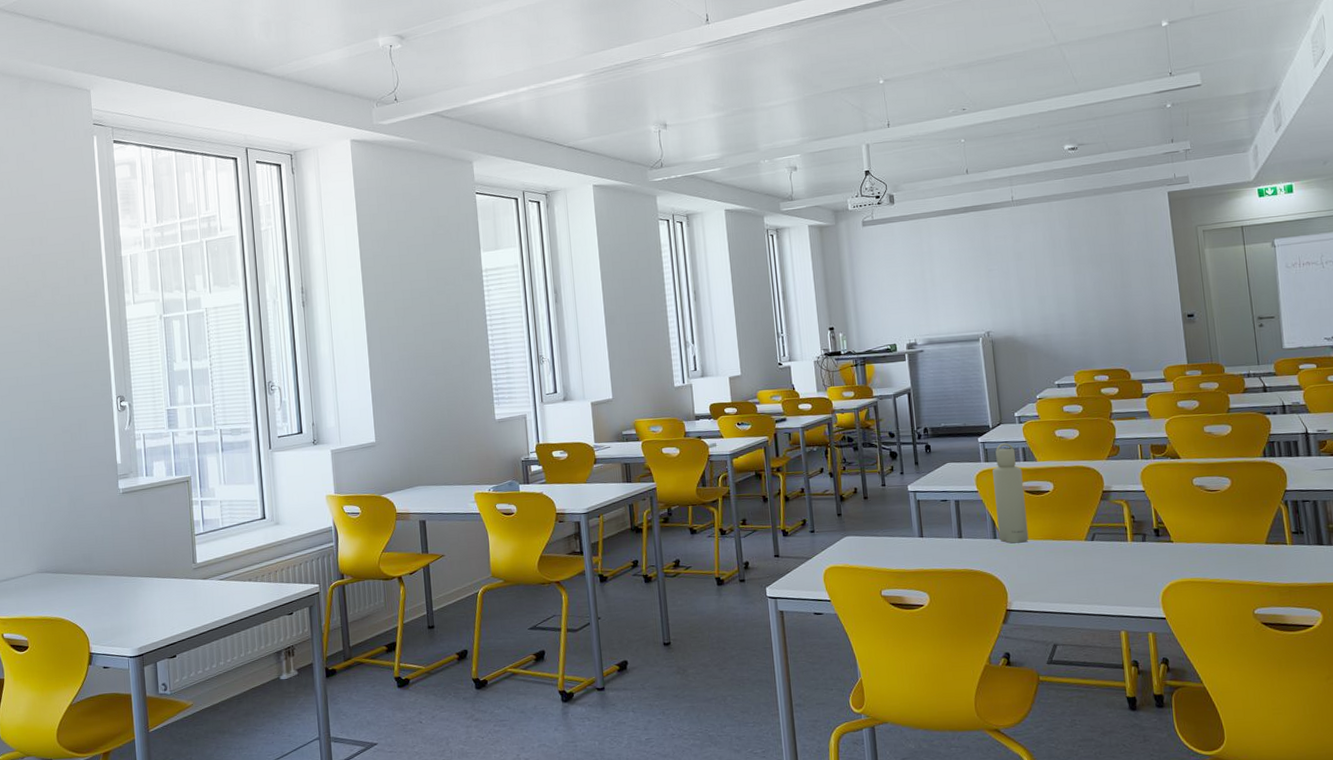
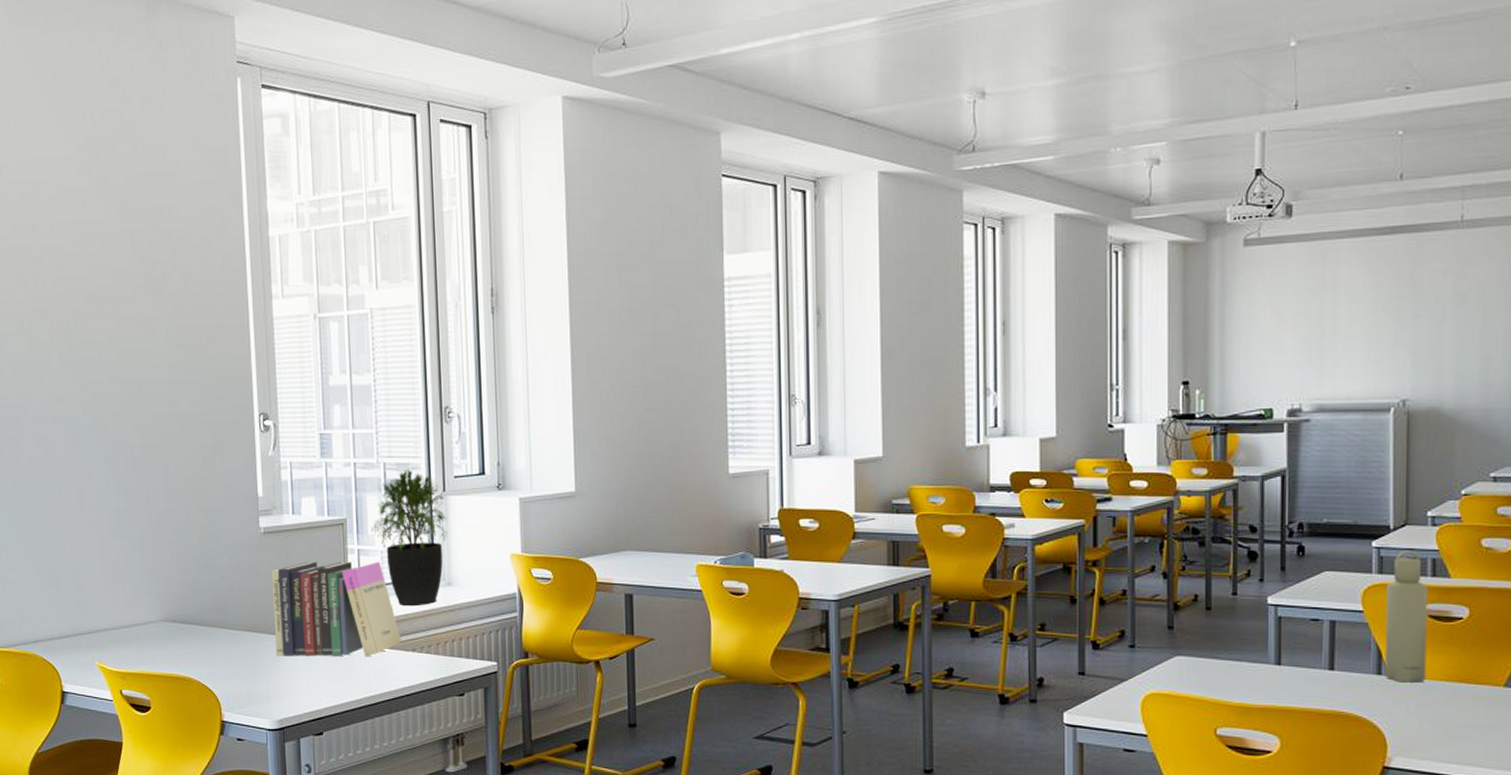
books: none [129,509,240,595] -> present [271,561,402,657]
potted plant: none [211,433,274,545] -> present [371,468,448,607]

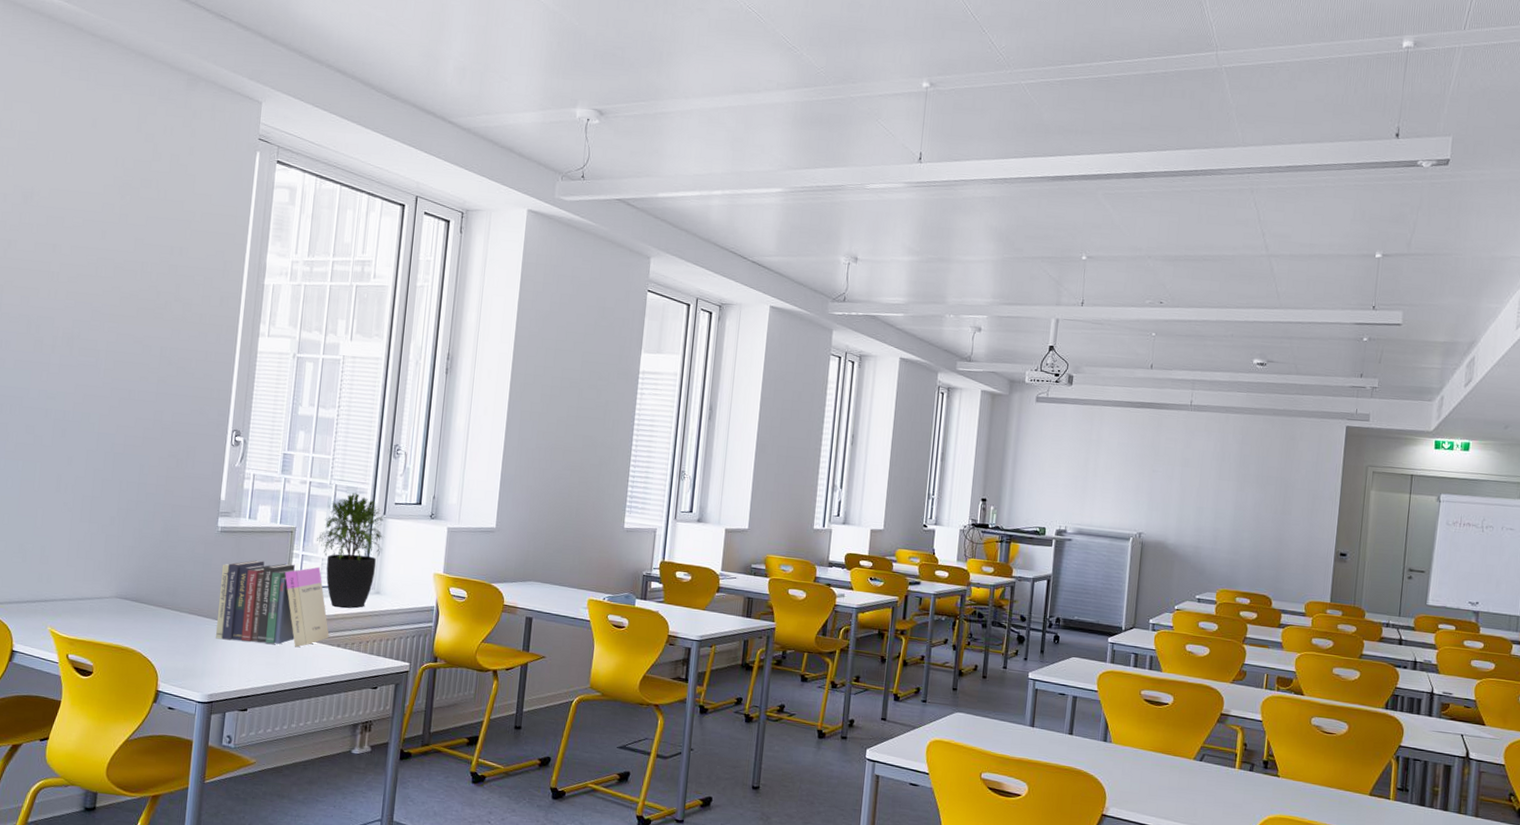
bottle: present [1385,550,1428,683] -> none [1109,647,1146,751]

